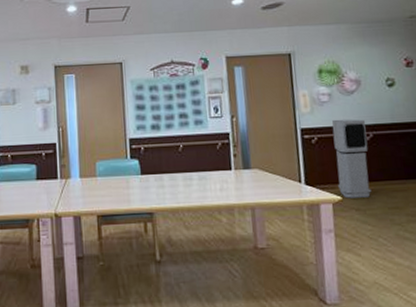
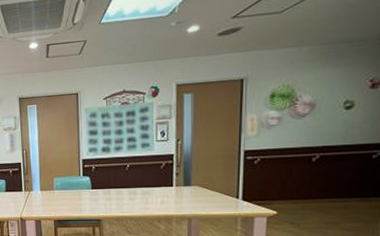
air purifier: present [332,119,372,199] -> none [275,141,313,213]

